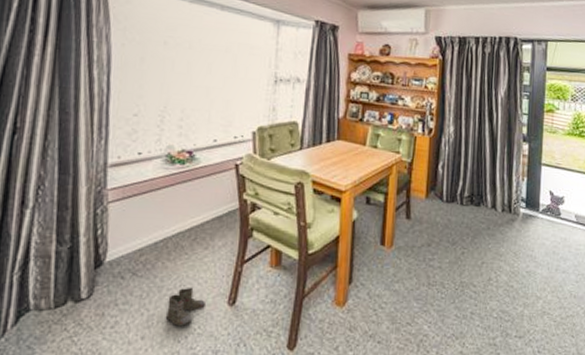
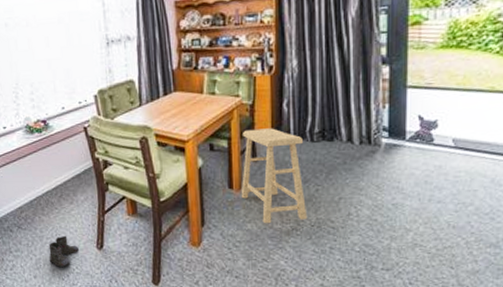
stool: none [391,186,454,285] -> present [241,128,308,224]

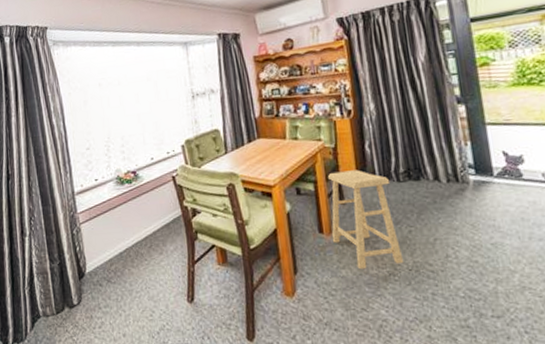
boots: present [48,235,79,268] -> none [138,288,169,325]

